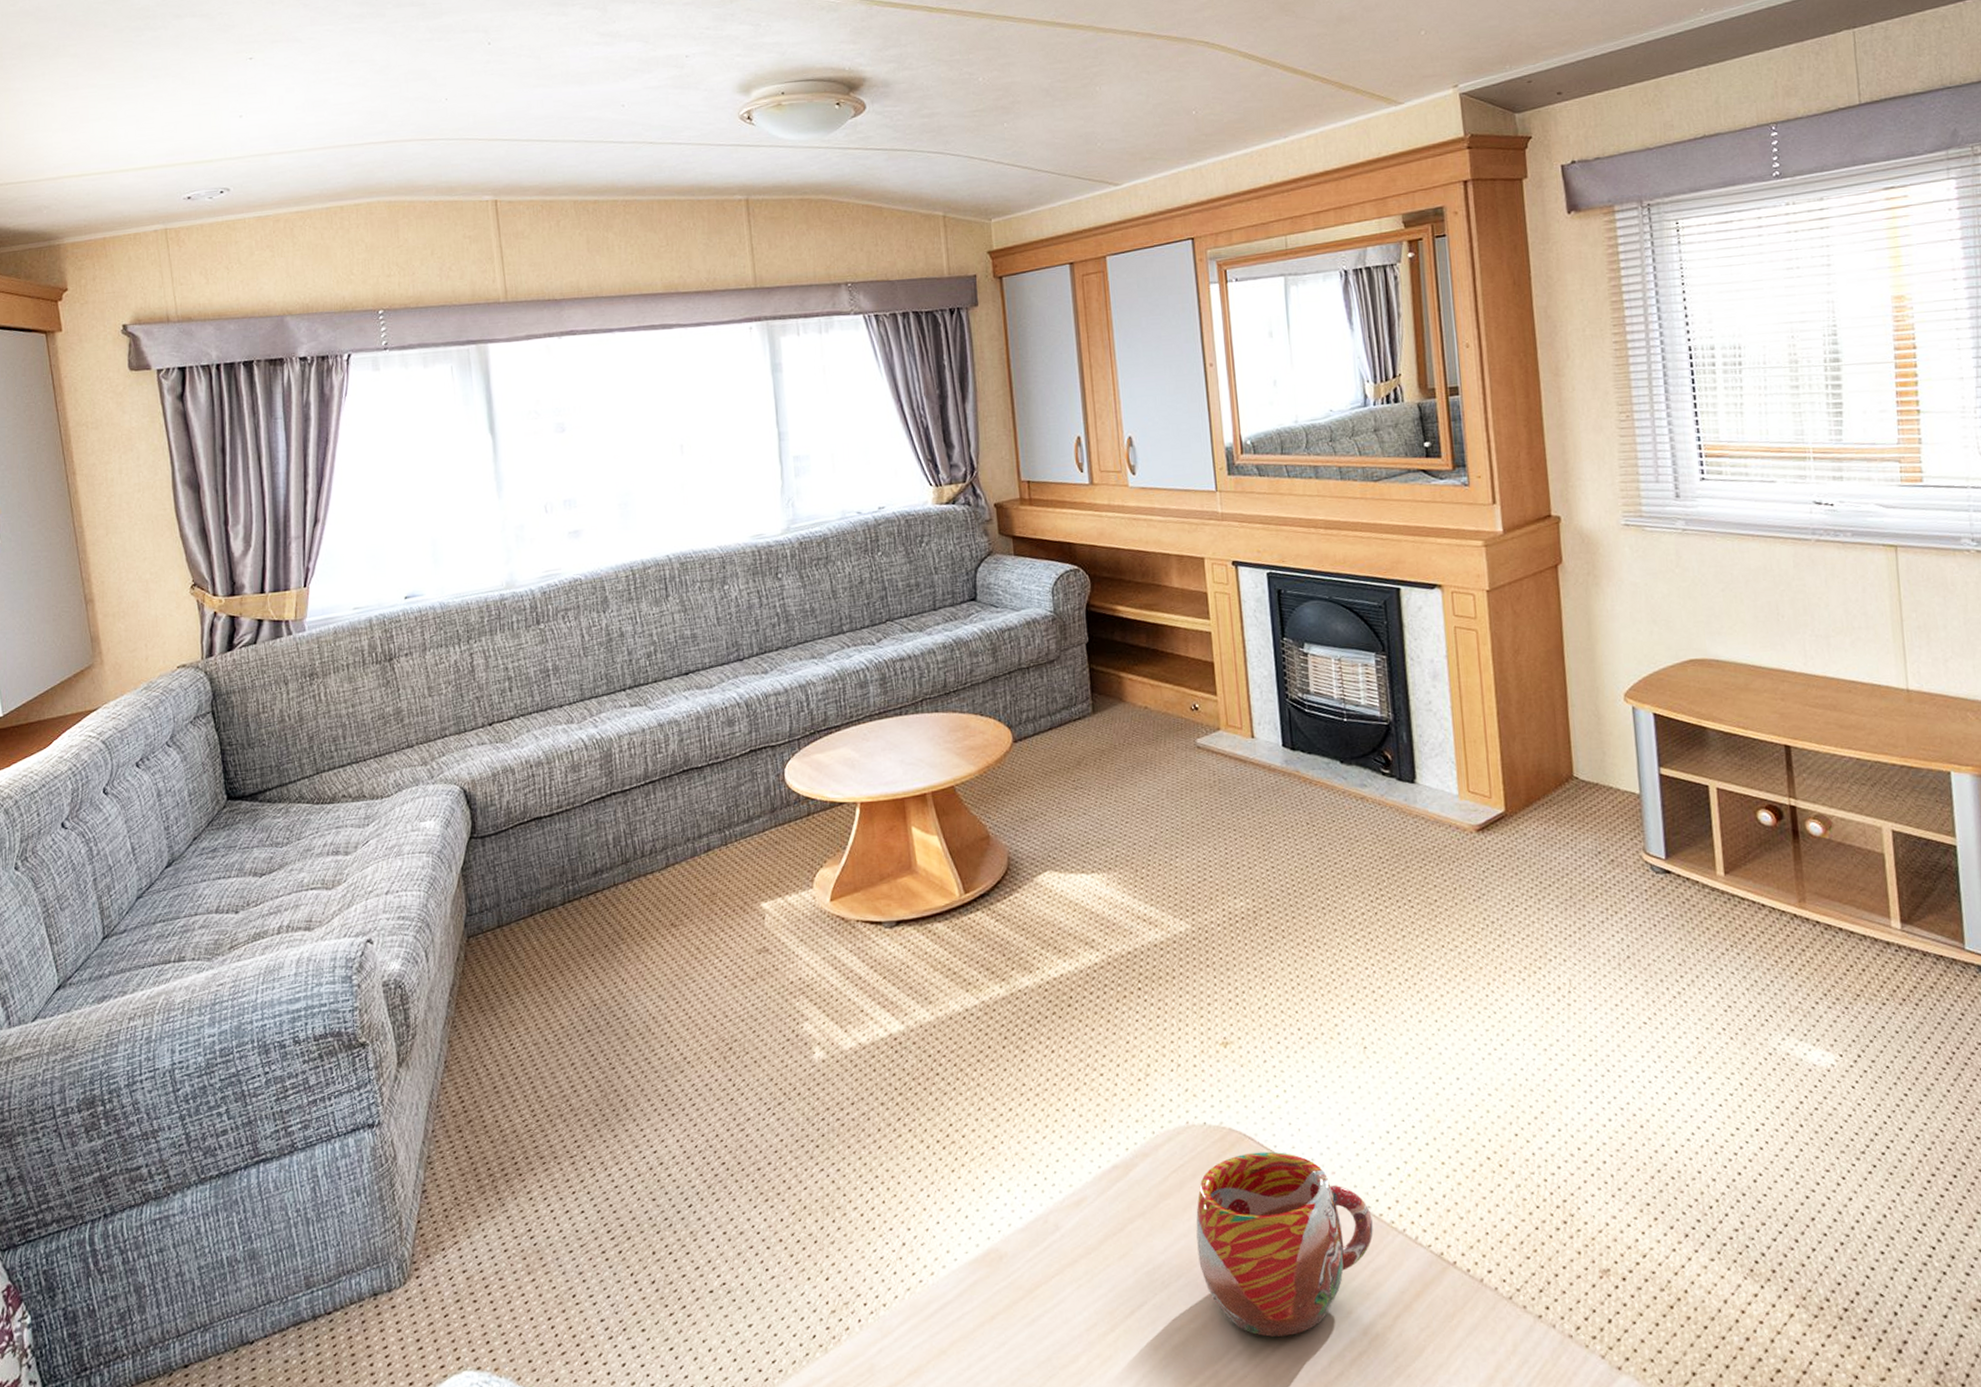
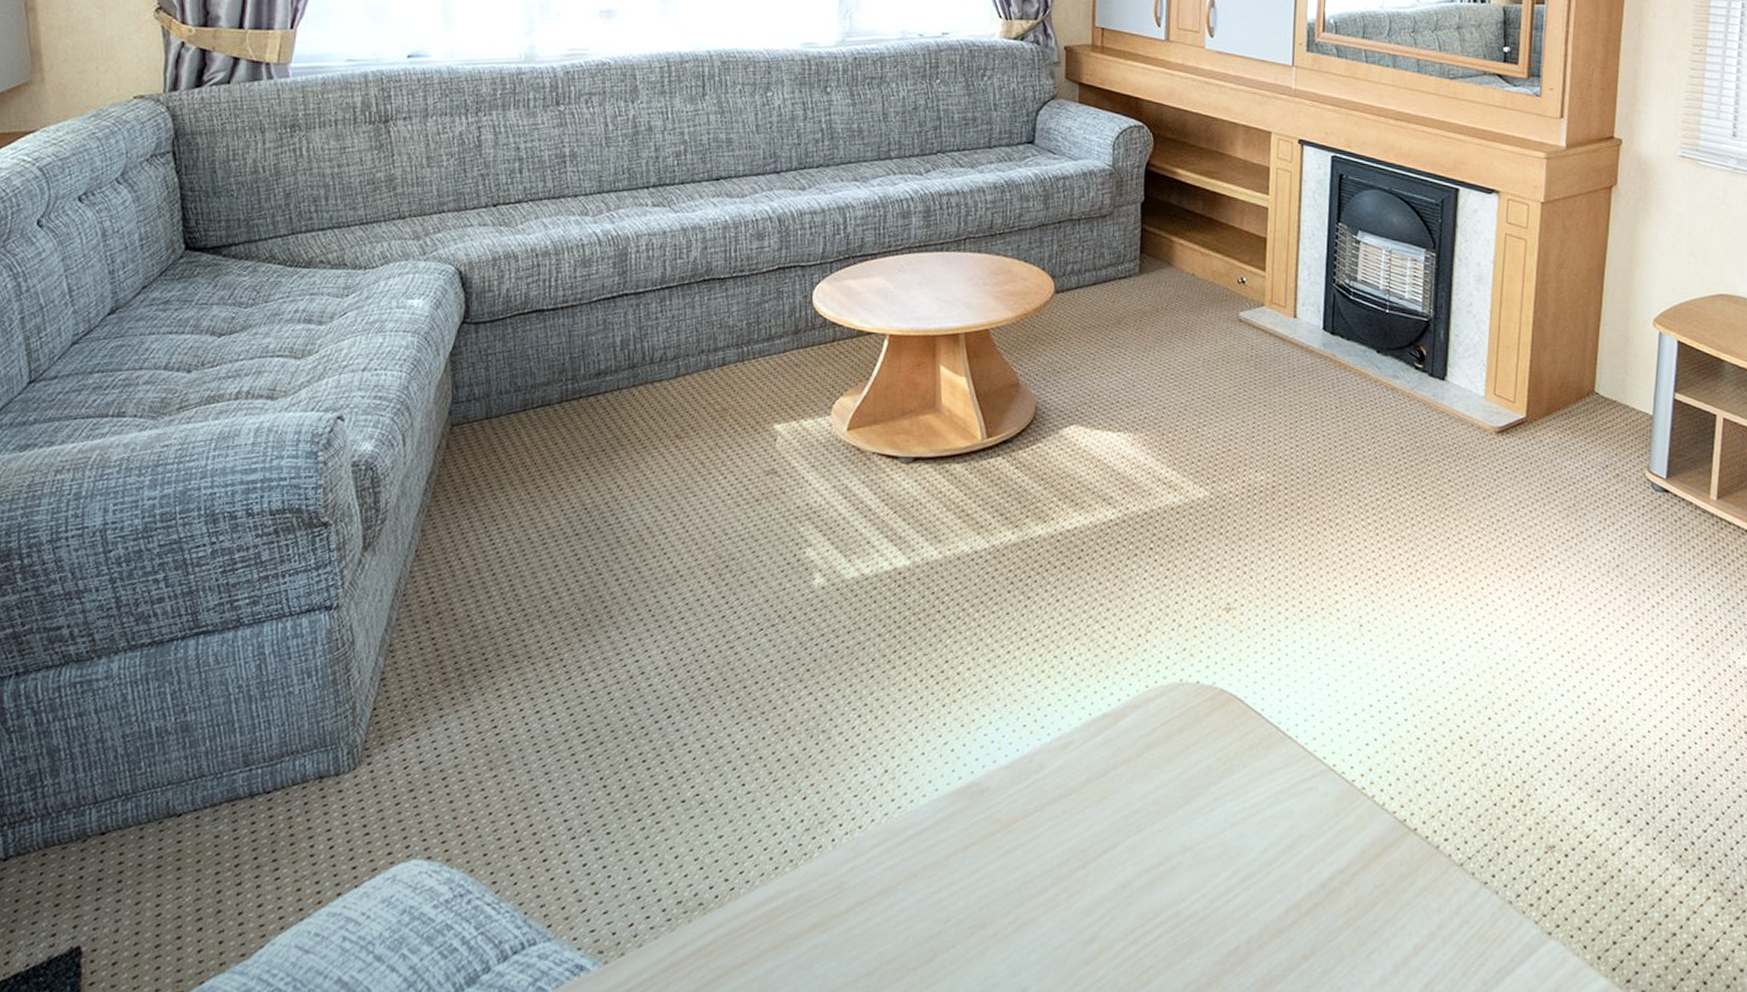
mug: present [1196,1151,1373,1337] -> none [1175,713,1345,884]

